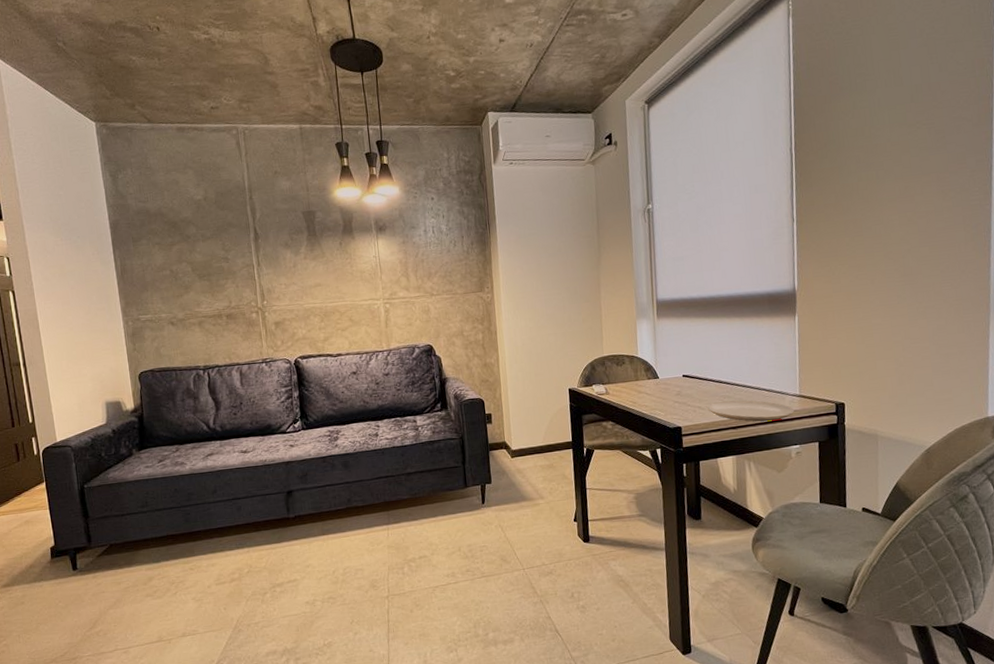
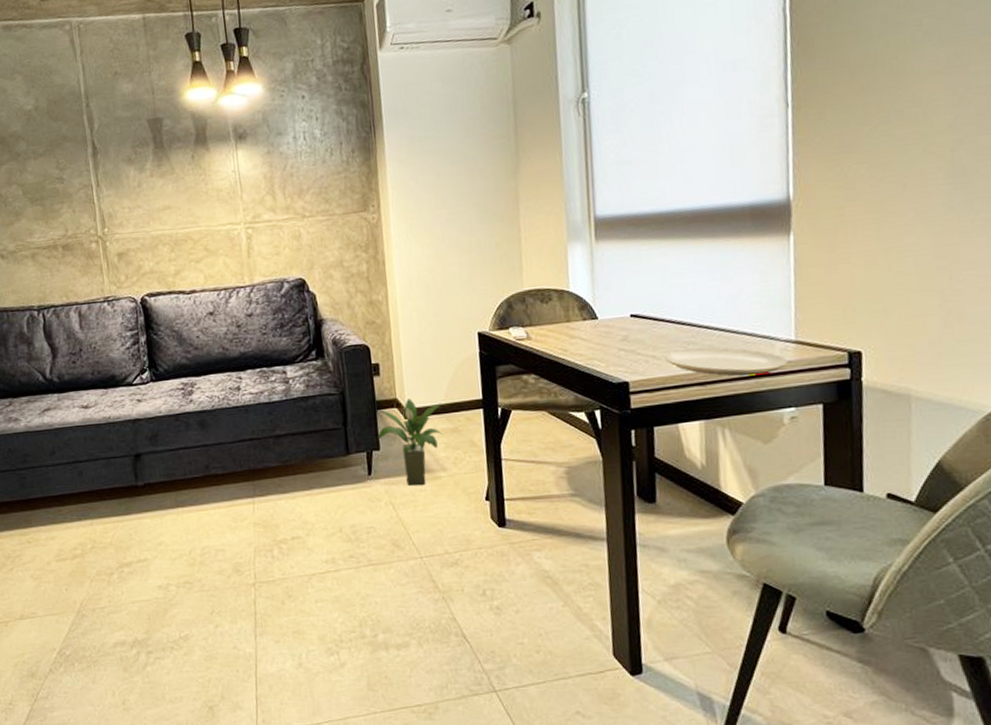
potted plant: none [489,442,542,512] -> present [376,399,443,486]

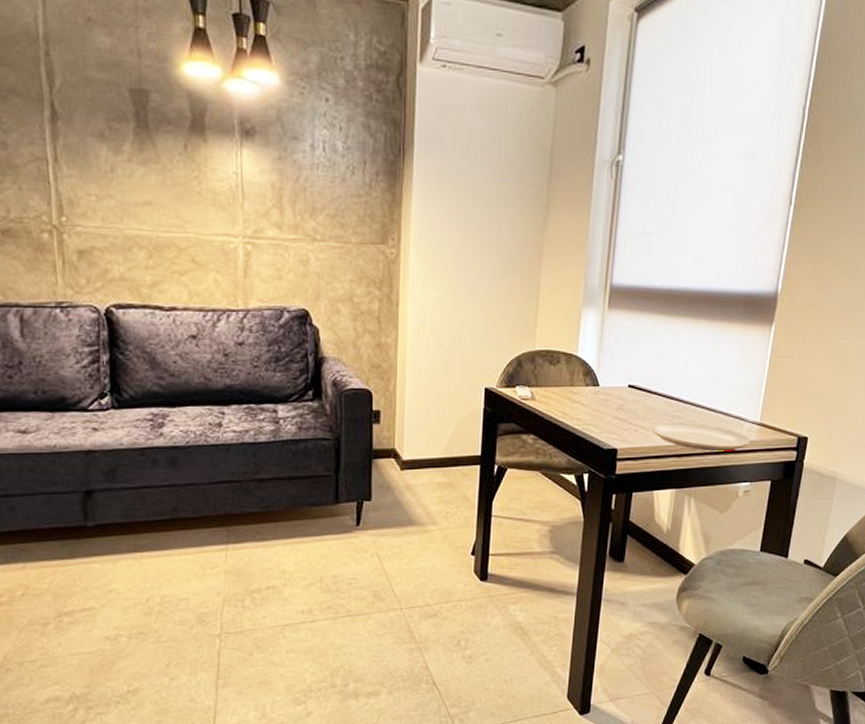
potted plant: present [376,399,443,486] -> none [369,450,440,539]

